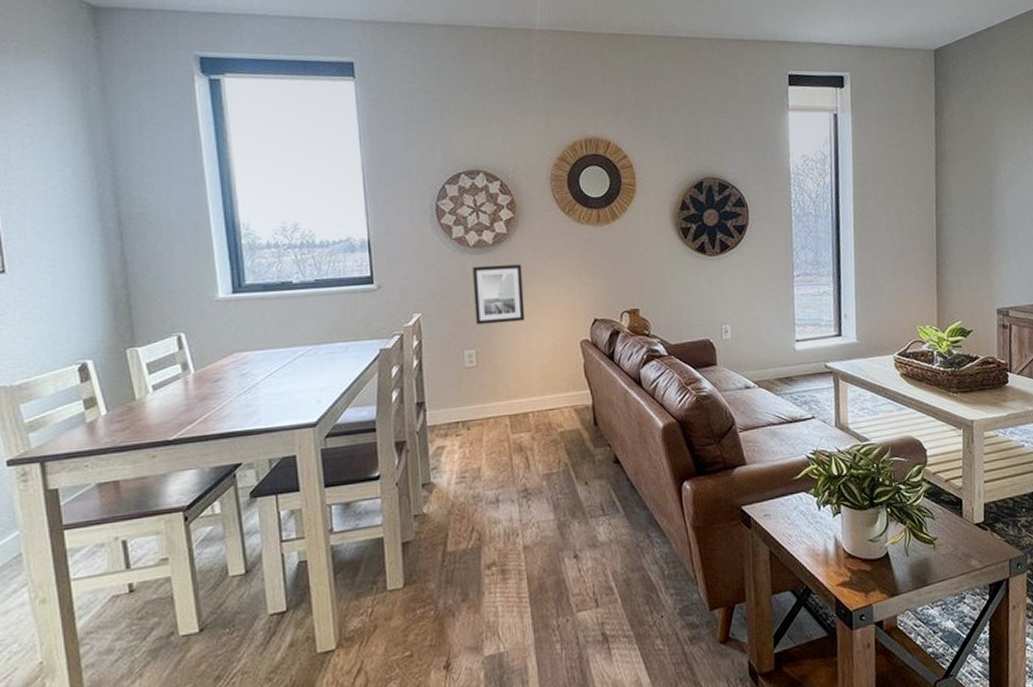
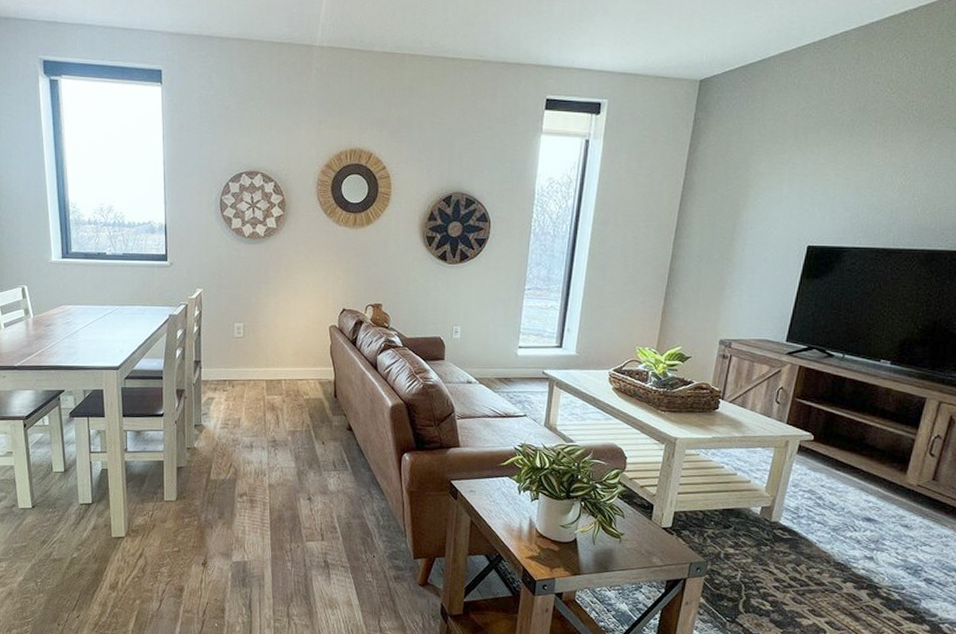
wall art: present [472,264,525,325] -> none [245,254,286,304]

